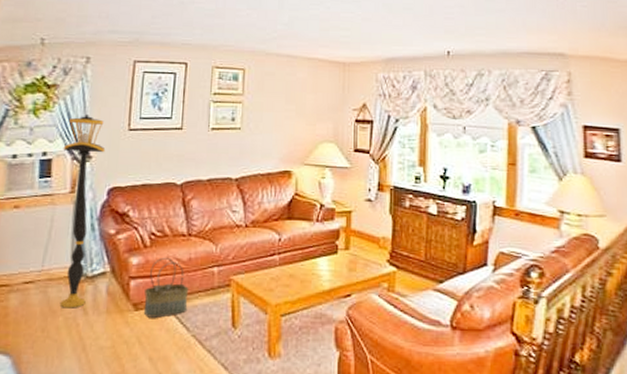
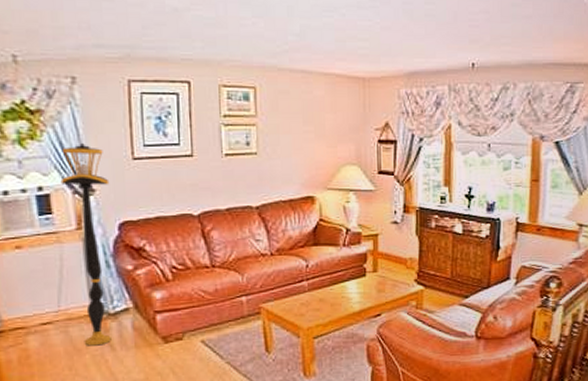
basket: present [143,257,189,318] -> none [172,289,218,349]

